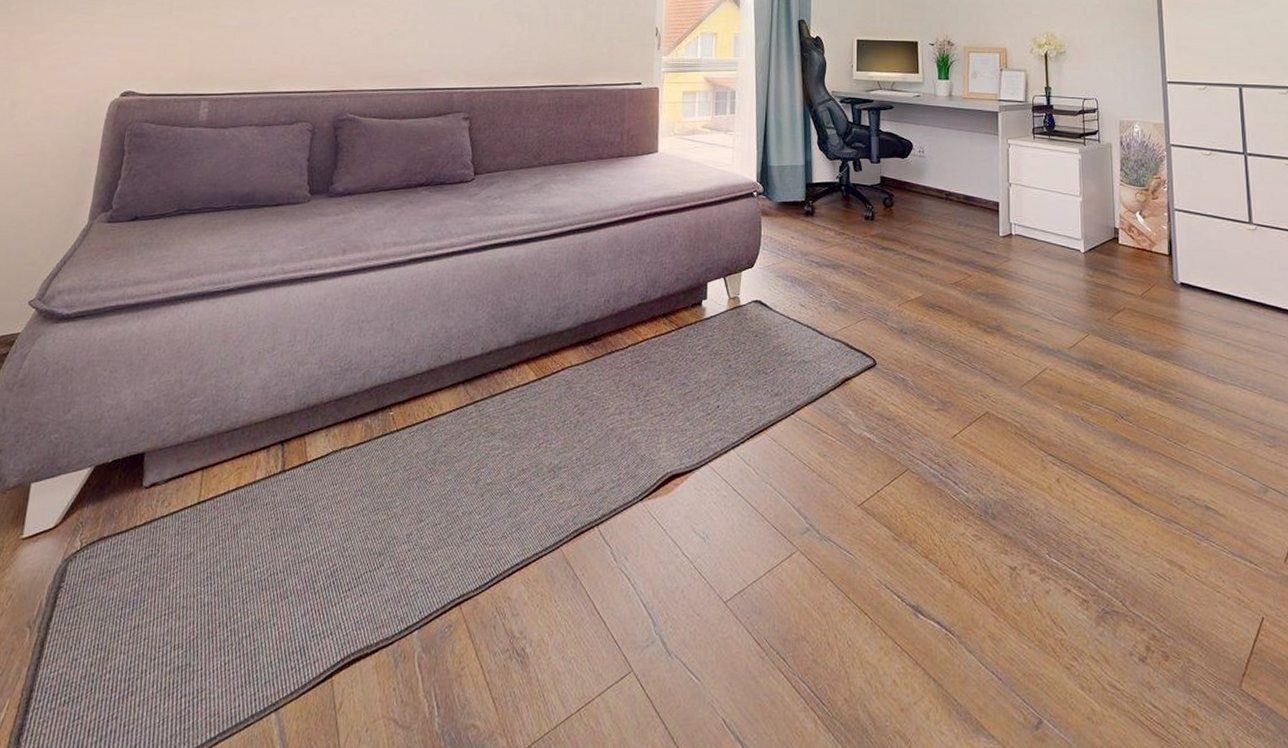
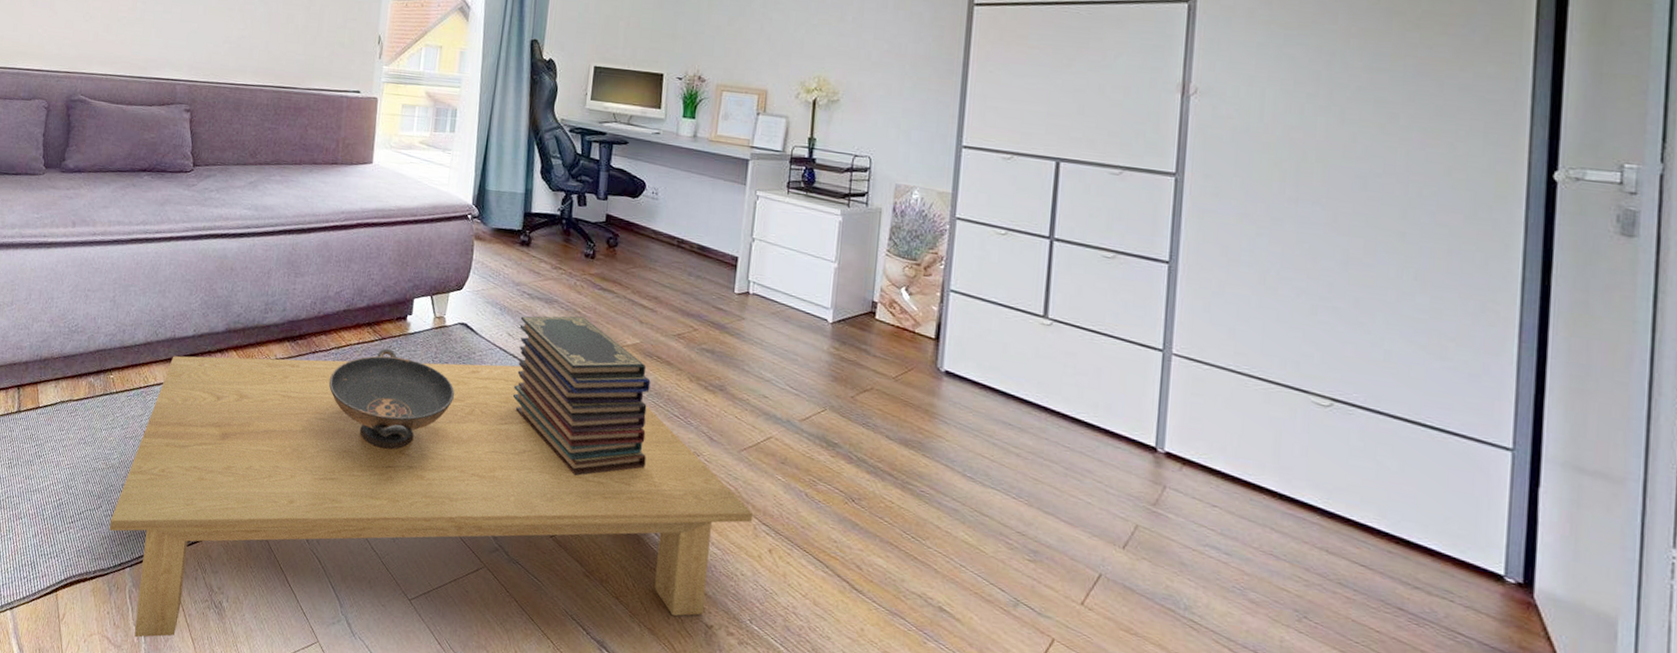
coffee table: none [393,336,1039,712] -> present [110,356,753,638]
decorative bowl: none [627,338,754,444] -> present [328,348,454,450]
book stack: none [810,278,939,439] -> present [512,316,651,477]

